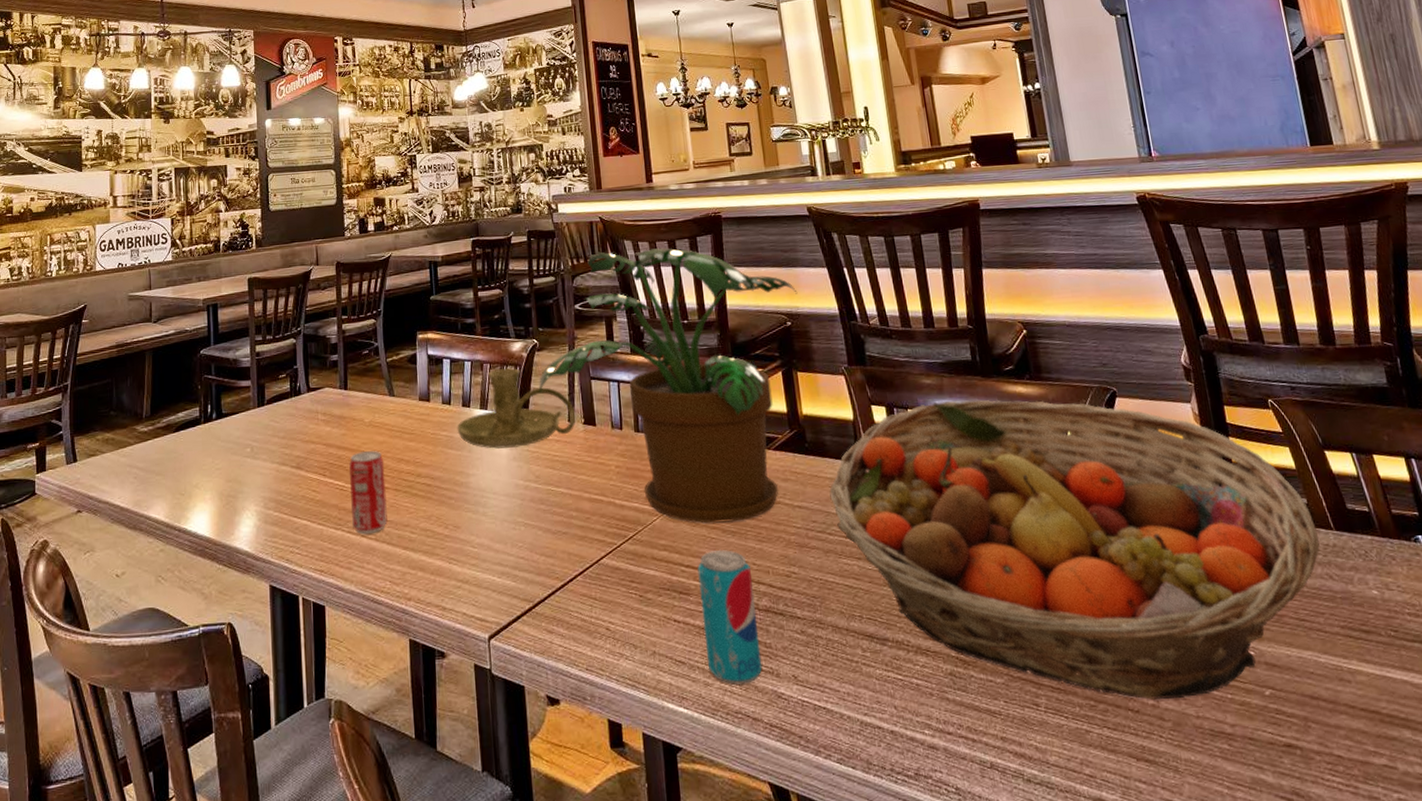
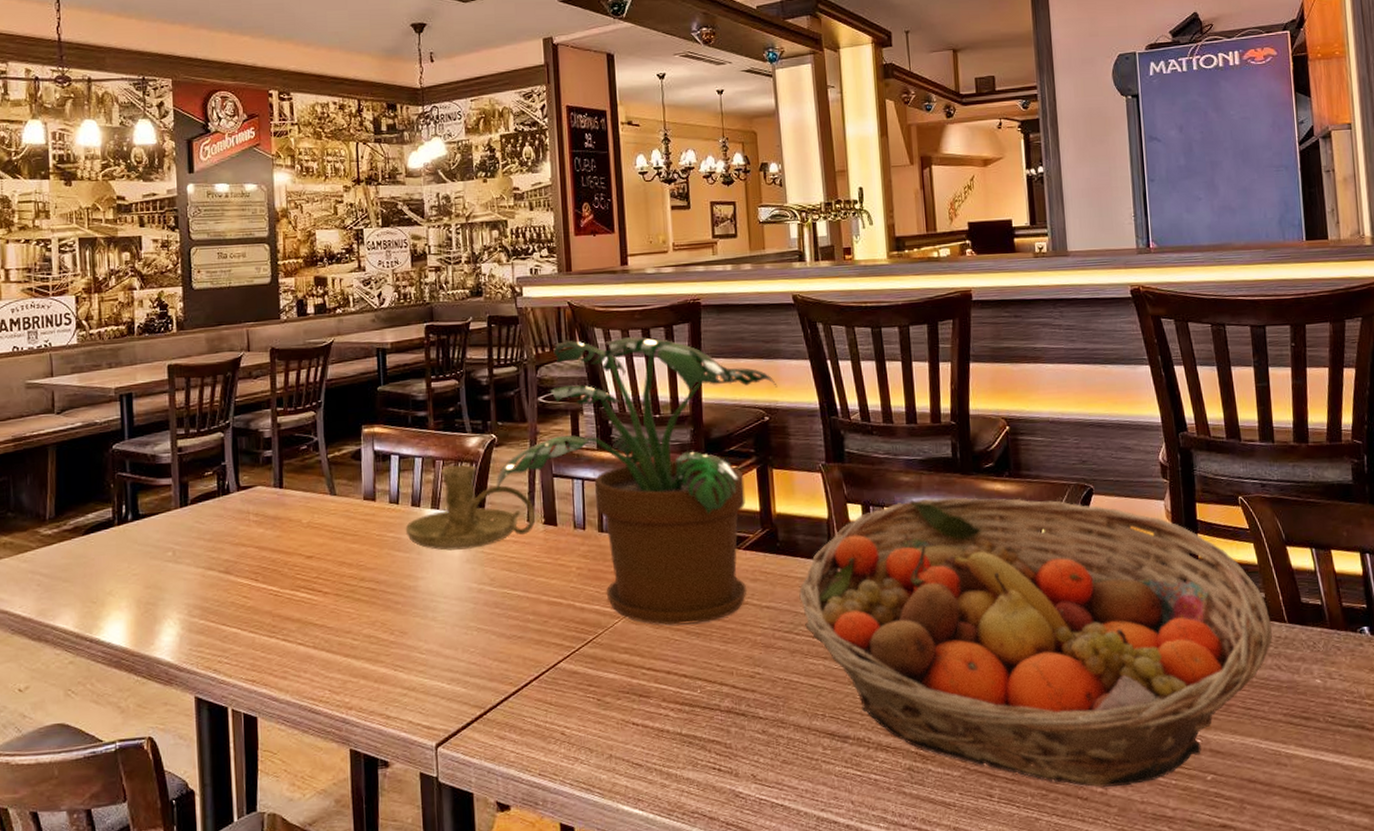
beverage can: present [349,451,388,534] -> none [285,553,327,642]
beverage can: present [697,549,763,685] -> none [659,651,721,785]

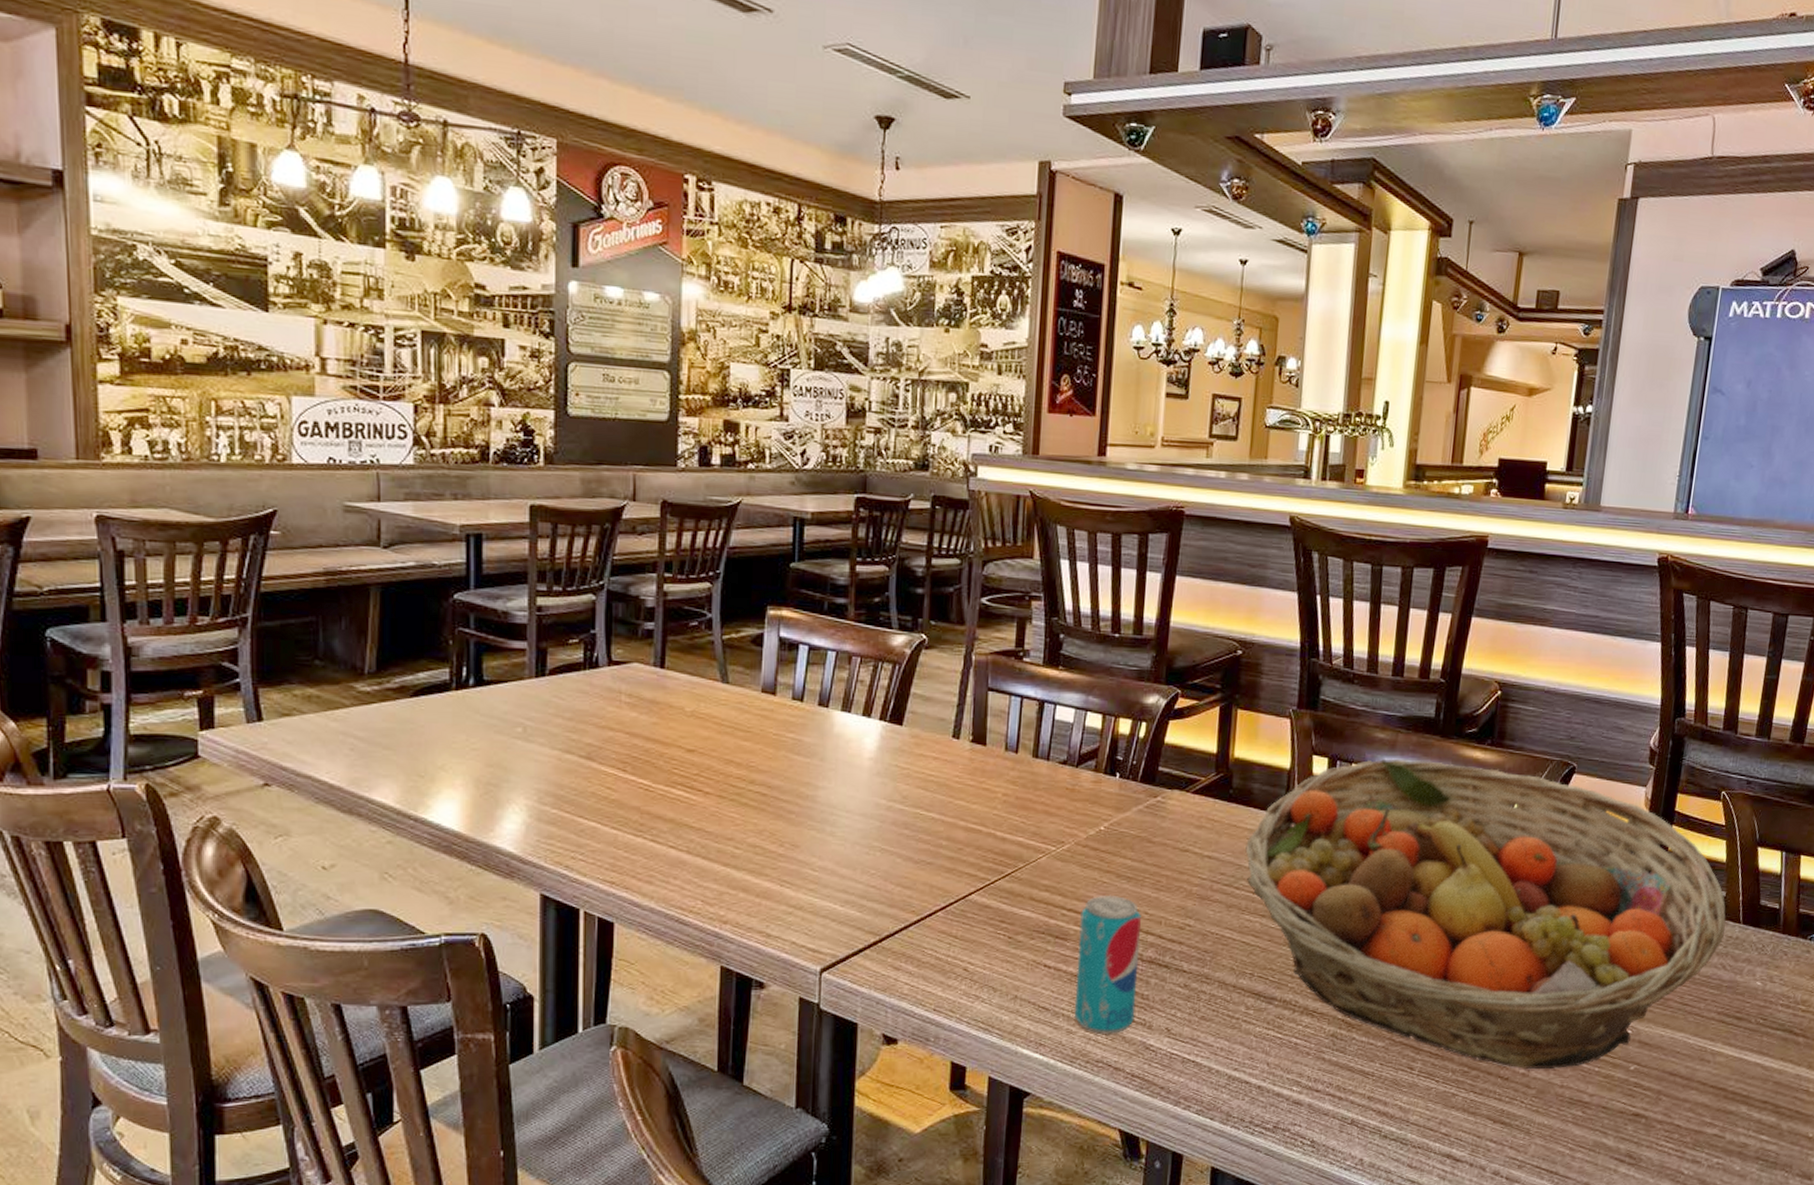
candle holder: present [405,465,536,551] -> none [808,664,963,761]
potted plant: present [496,336,778,625] -> none [920,535,1257,867]
beverage can: none [659,651,721,785] -> present [1074,894,1141,1034]

